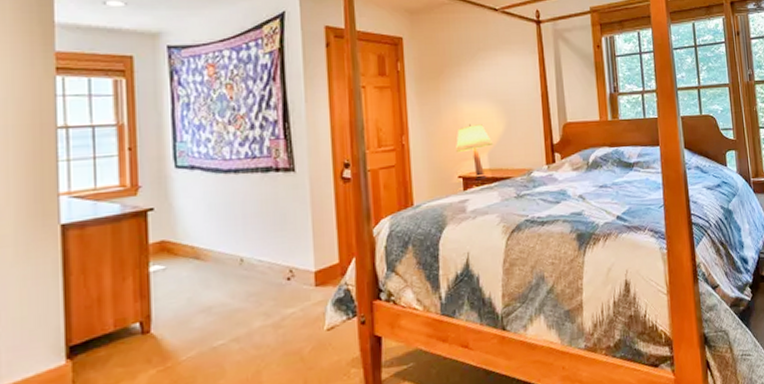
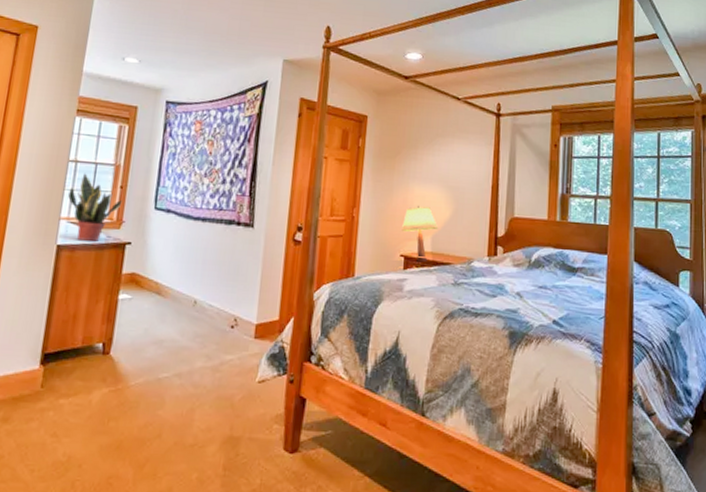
potted plant: none [64,139,134,215] -> present [68,173,122,241]

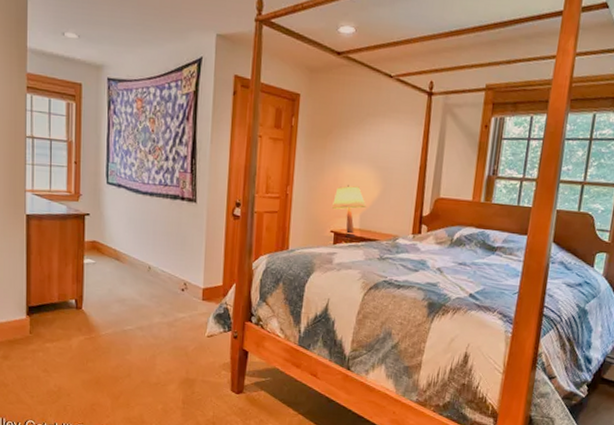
potted plant: present [68,173,122,241] -> none [30,149,78,212]

